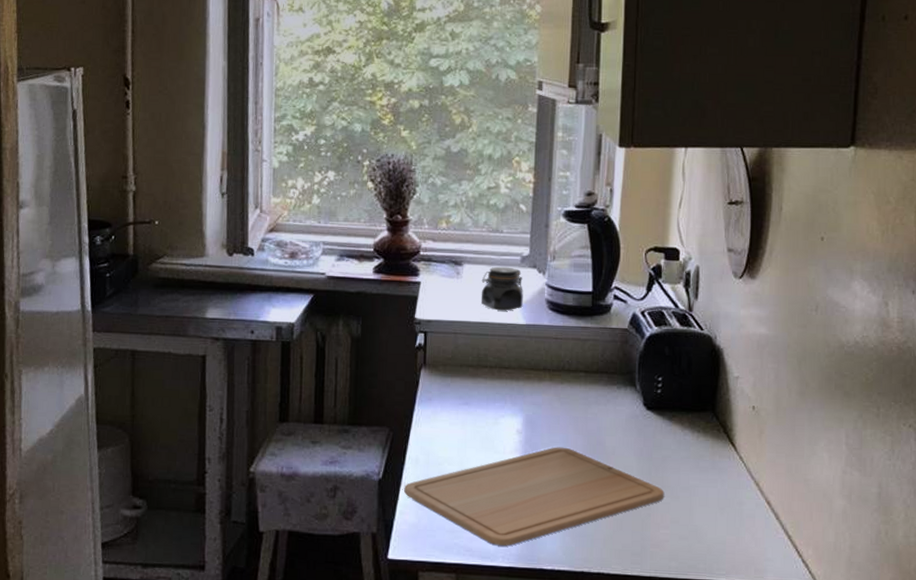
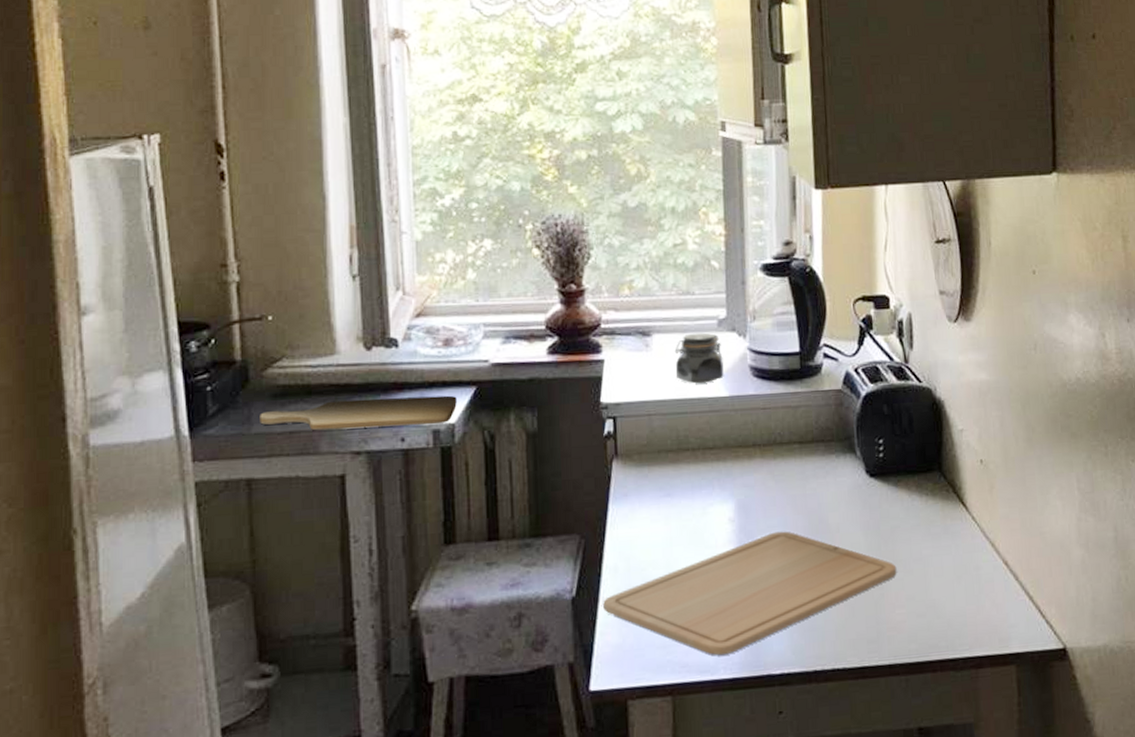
chopping board: none [144,294,297,322] -> present [260,395,457,431]

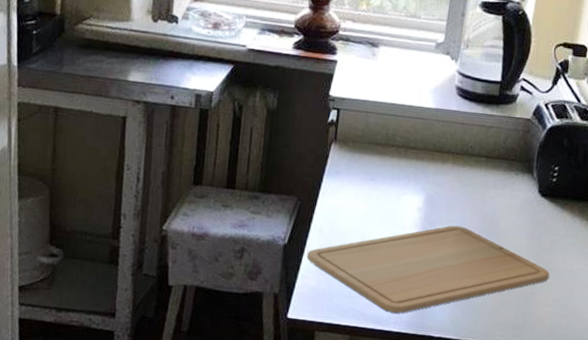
chopping board: present [260,395,457,431] -> none [69,57,217,90]
jar: present [674,333,724,384] -> none [393,50,436,94]

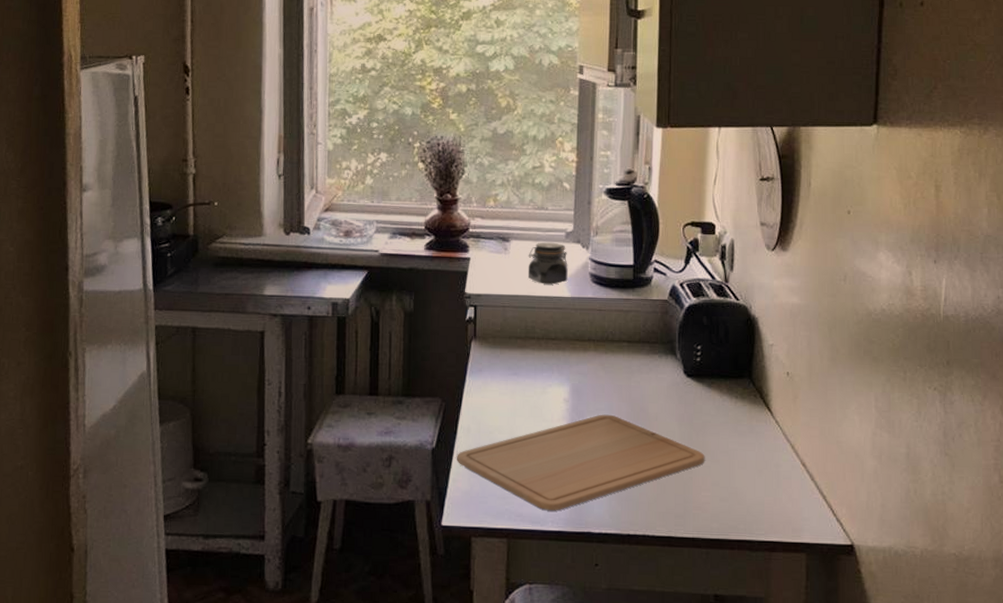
jar: none [393,50,436,94] -> present [527,242,568,285]

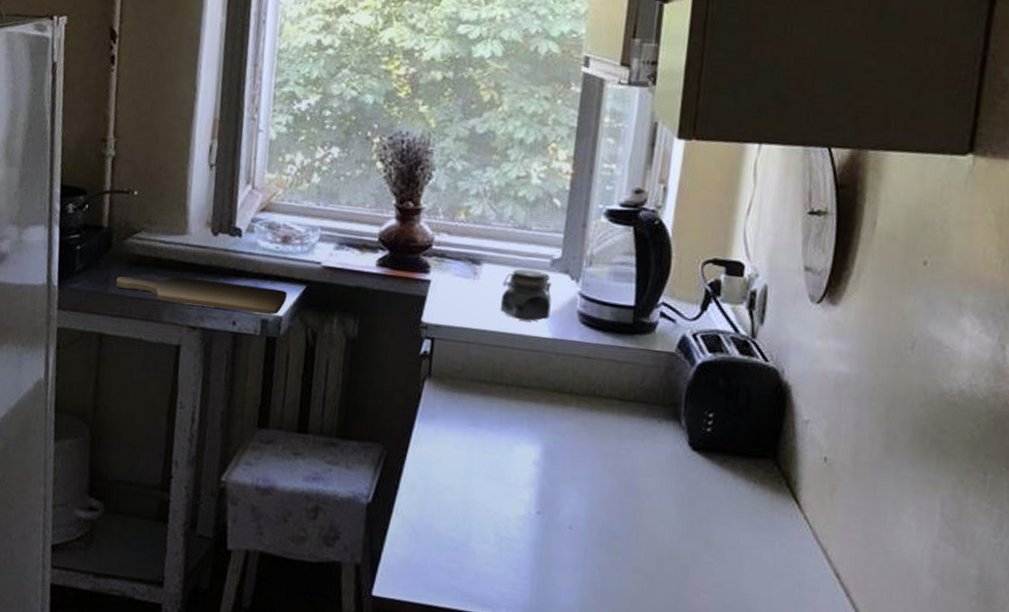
chopping board: none [204,272,352,298] -> present [115,276,287,315]
chopping board: present [457,414,705,510] -> none [396,484,708,595]

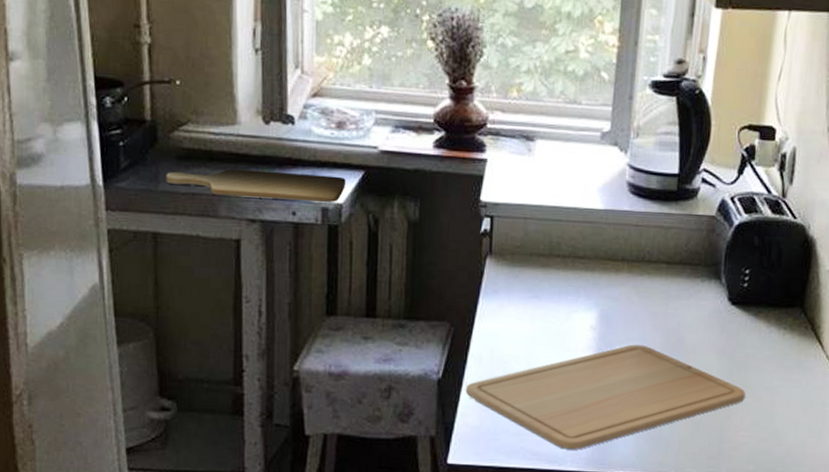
chopping board: none [396,484,708,595] -> present [466,344,746,449]
jar: present [500,268,552,321] -> none [554,143,602,194]

